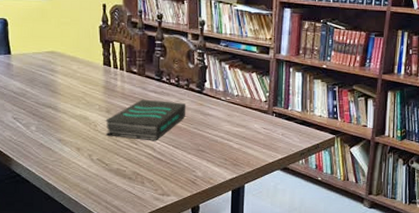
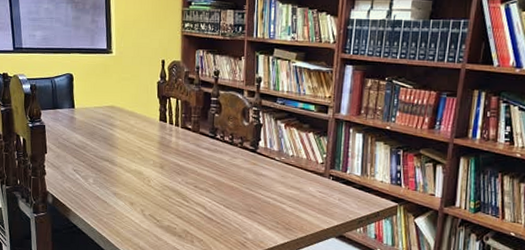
book: present [104,99,187,141] -> none [158,156,240,200]

